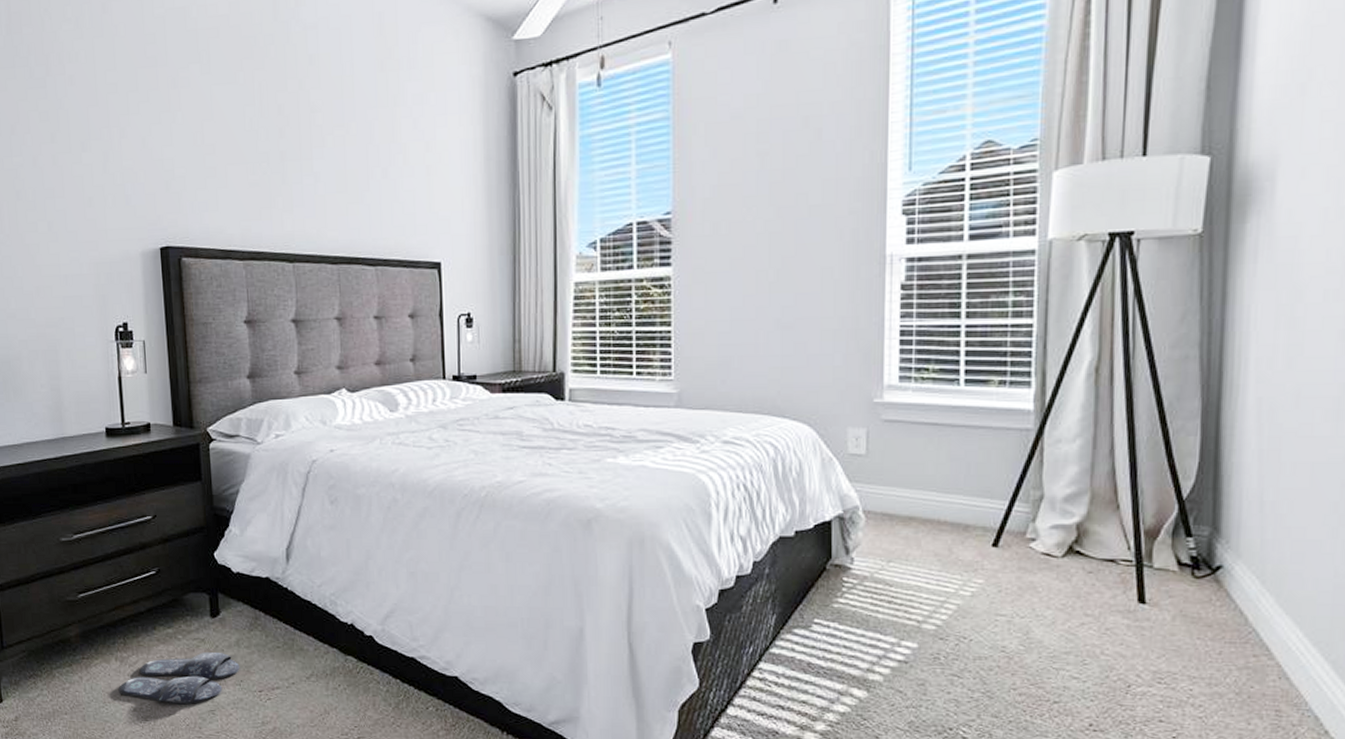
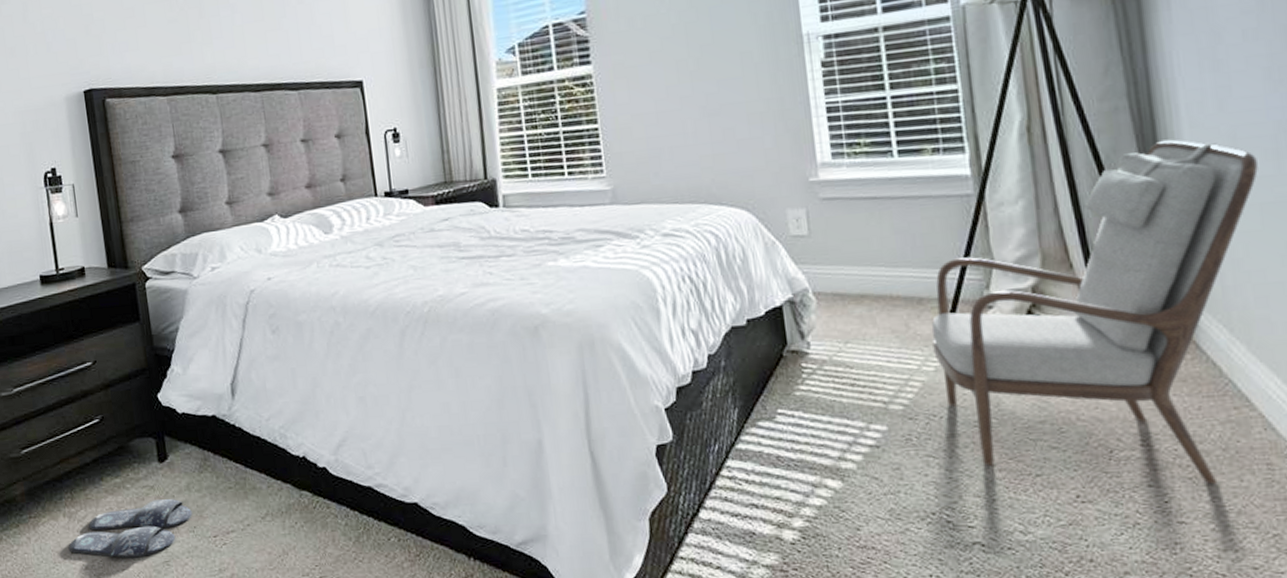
armchair: none [972,392,1317,725] -> present [932,139,1258,485]

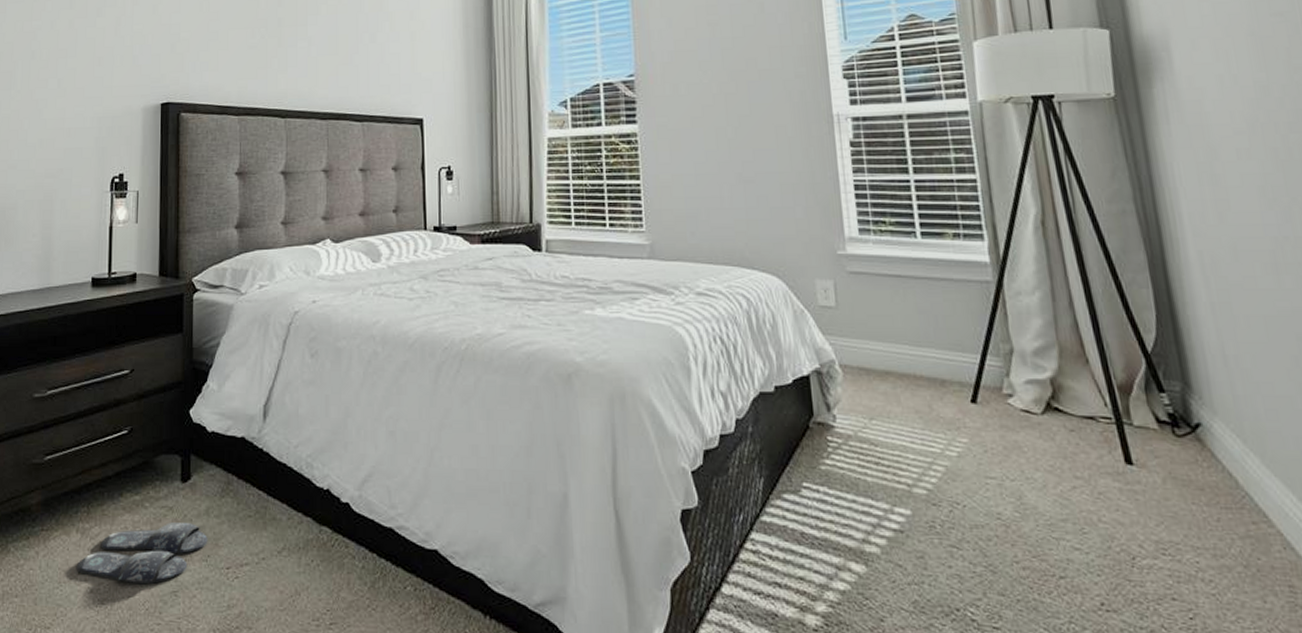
armchair: present [932,139,1258,485] -> none [954,245,1260,604]

